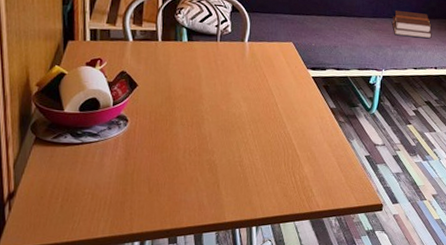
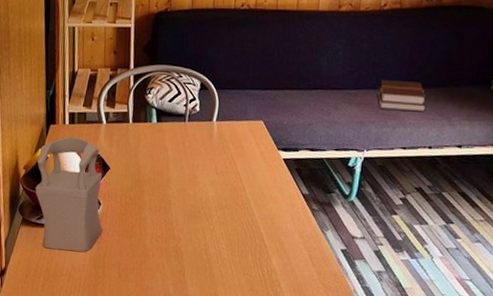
bag: none [51,53,131,170] -> present [35,136,103,252]

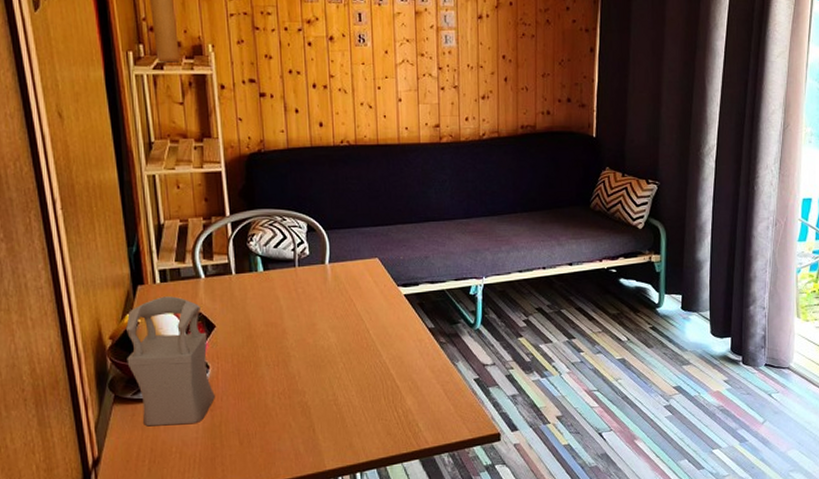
hardback book: present [376,80,427,111] -> none [487,206,535,235]

